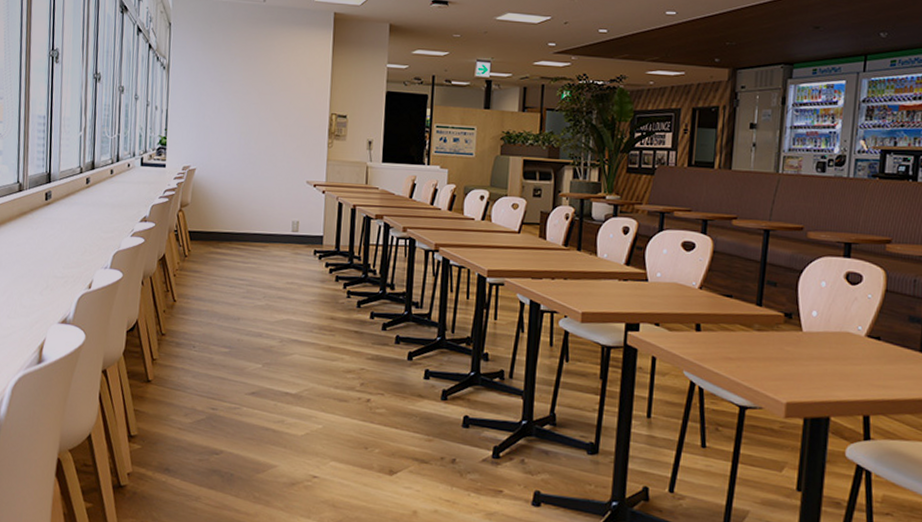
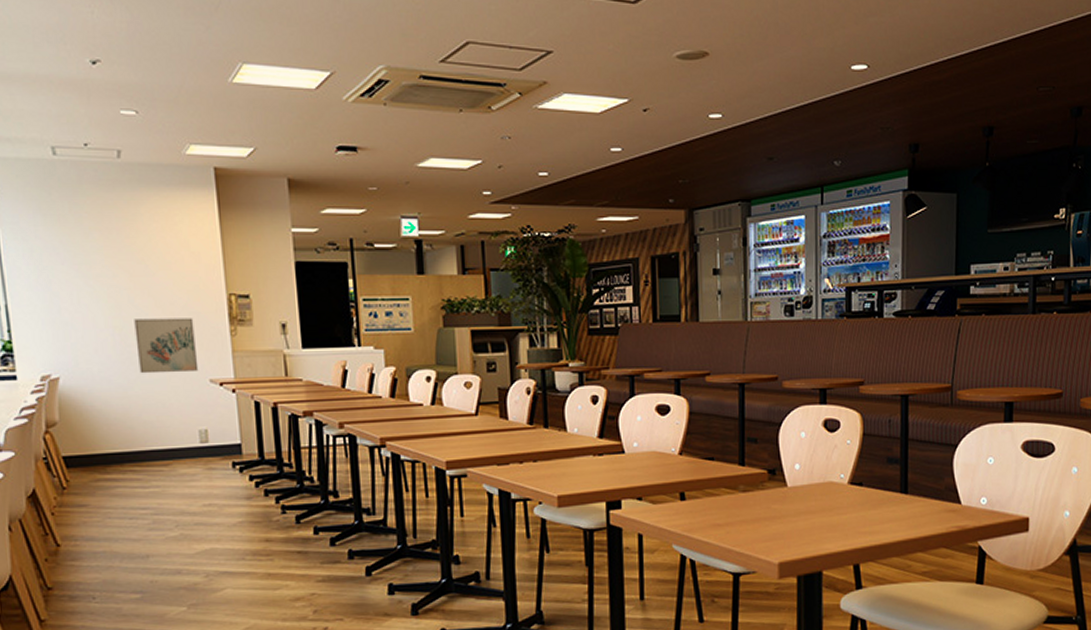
wall art: none [255,127,301,174] -> present [134,318,199,374]

